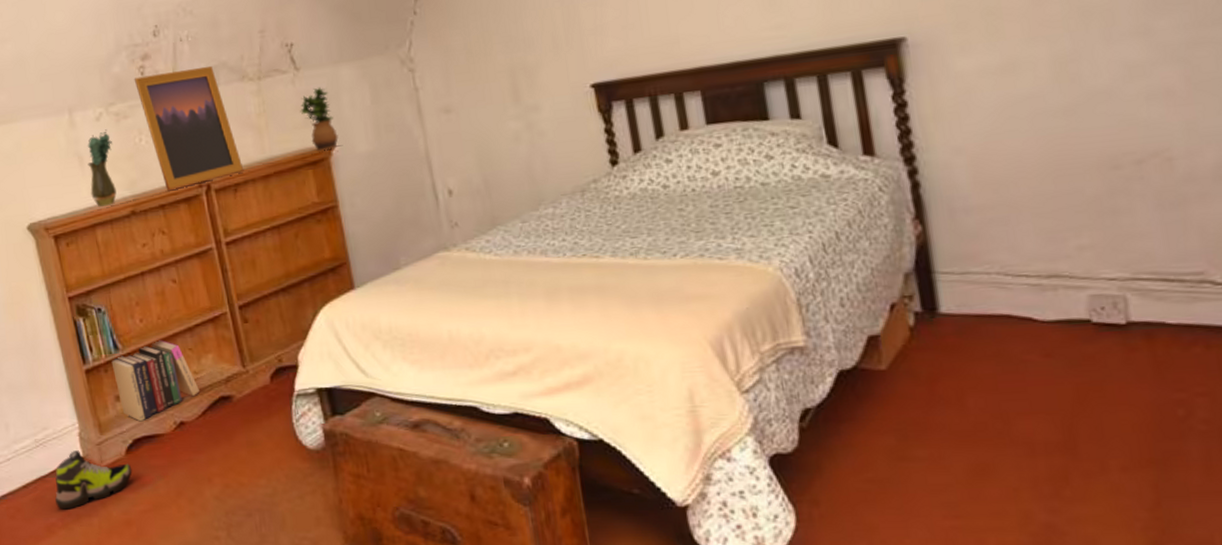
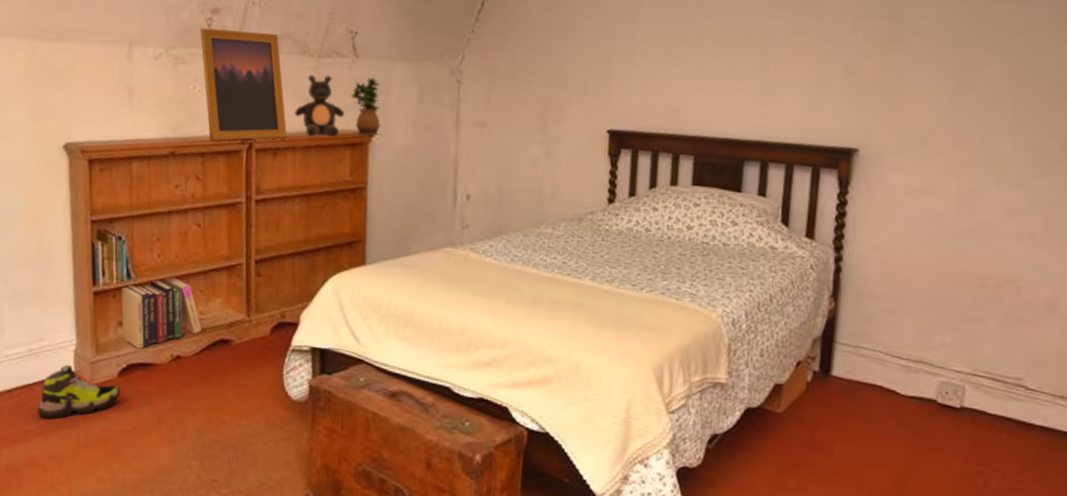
vase: present [87,129,117,208] -> none [134,70,166,143]
teddy bear: none [246,95,299,165] -> present [294,75,345,138]

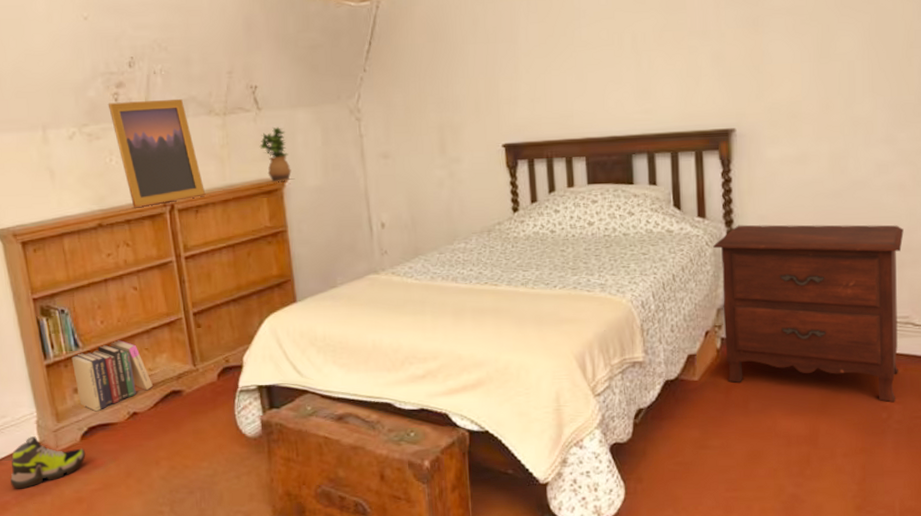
teddy bear: present [294,75,345,138] -> none [209,130,257,191]
nightstand: none [814,252,1028,470] -> present [713,224,904,403]

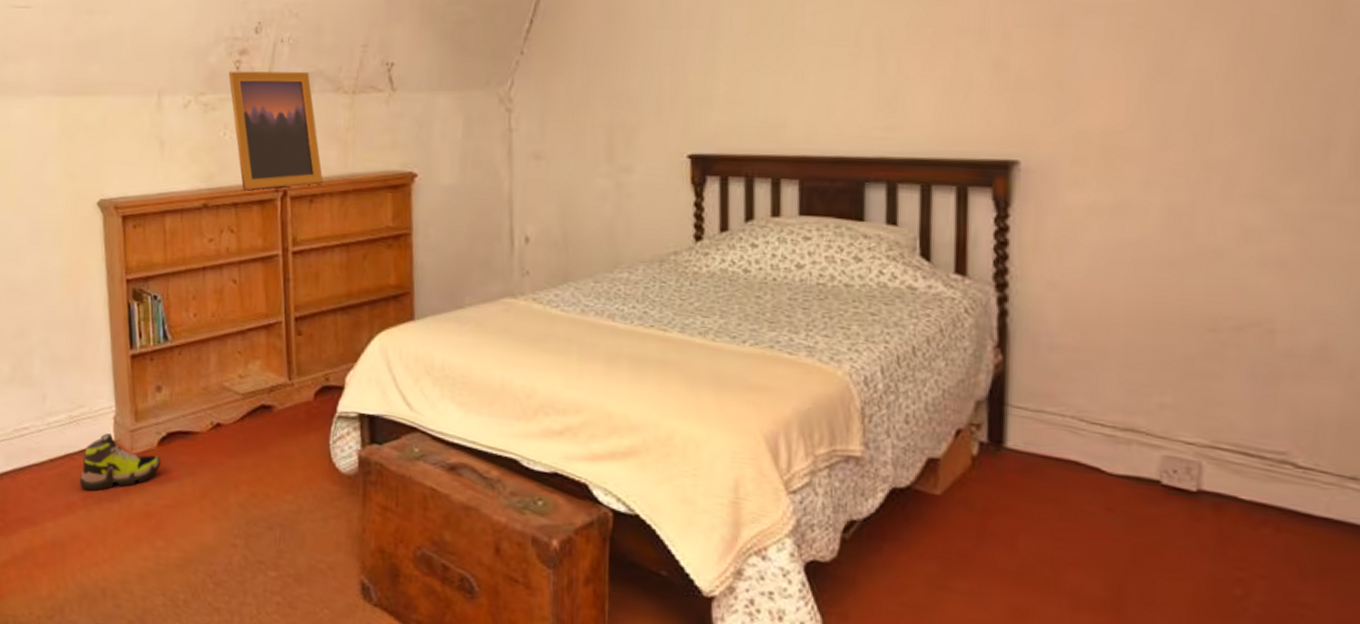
books: present [71,339,153,412] -> none [158,336,241,416]
potted plant: present [259,126,291,183] -> none [389,111,424,177]
nightstand: present [713,224,904,403] -> none [976,290,1284,576]

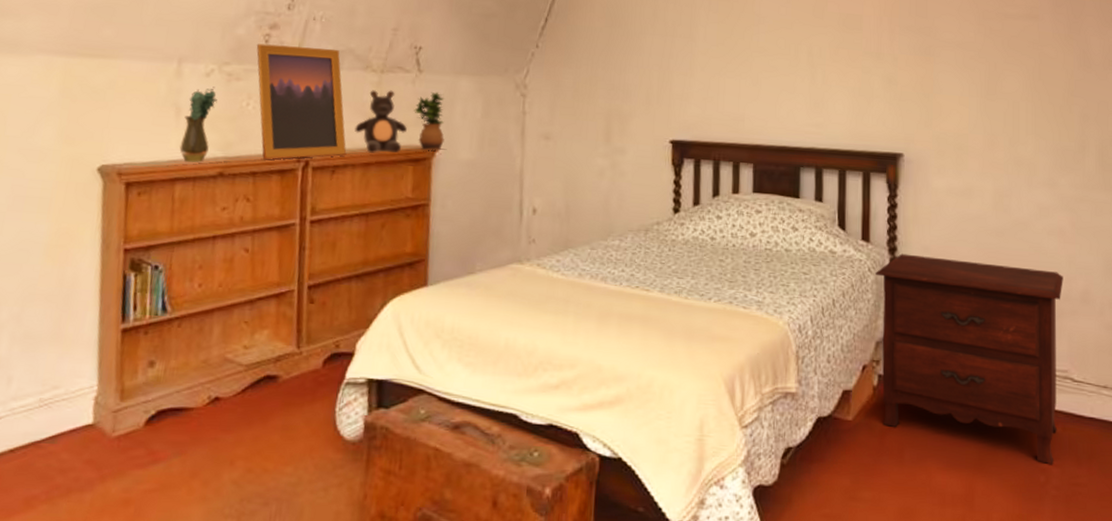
shoe: present [80,433,161,491] -> none [44,416,148,482]
vase: none [166,118,196,196] -> present [179,86,217,163]
teddy bear: none [330,112,384,180] -> present [354,90,408,154]
potted plant: none [389,111,424,177] -> present [414,91,444,151]
nightstand: none [976,290,1284,576] -> present [876,253,1063,465]

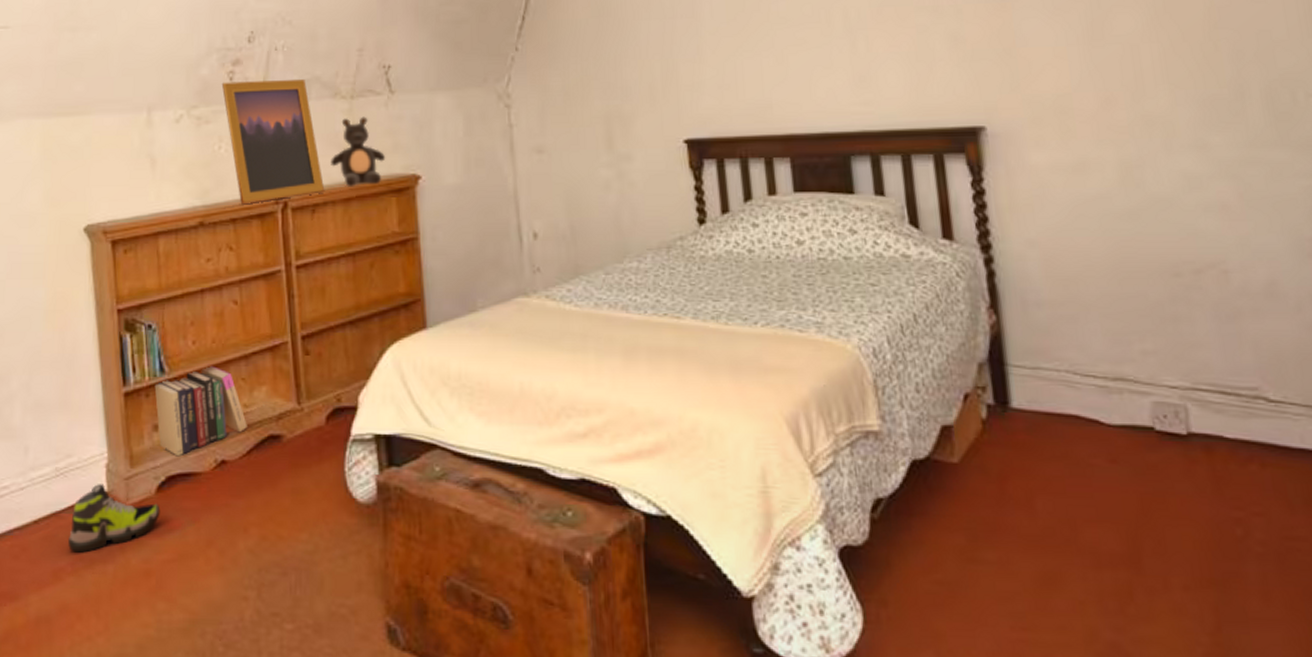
shoe: none [44,416,148,482] -> present [68,484,161,553]
books: none [153,307,245,392] -> present [154,365,247,457]
vase: present [179,86,217,163] -> none [158,133,189,215]
potted plant: present [414,91,444,151] -> none [390,112,427,179]
nightstand: present [876,253,1063,465] -> none [966,251,1253,513]

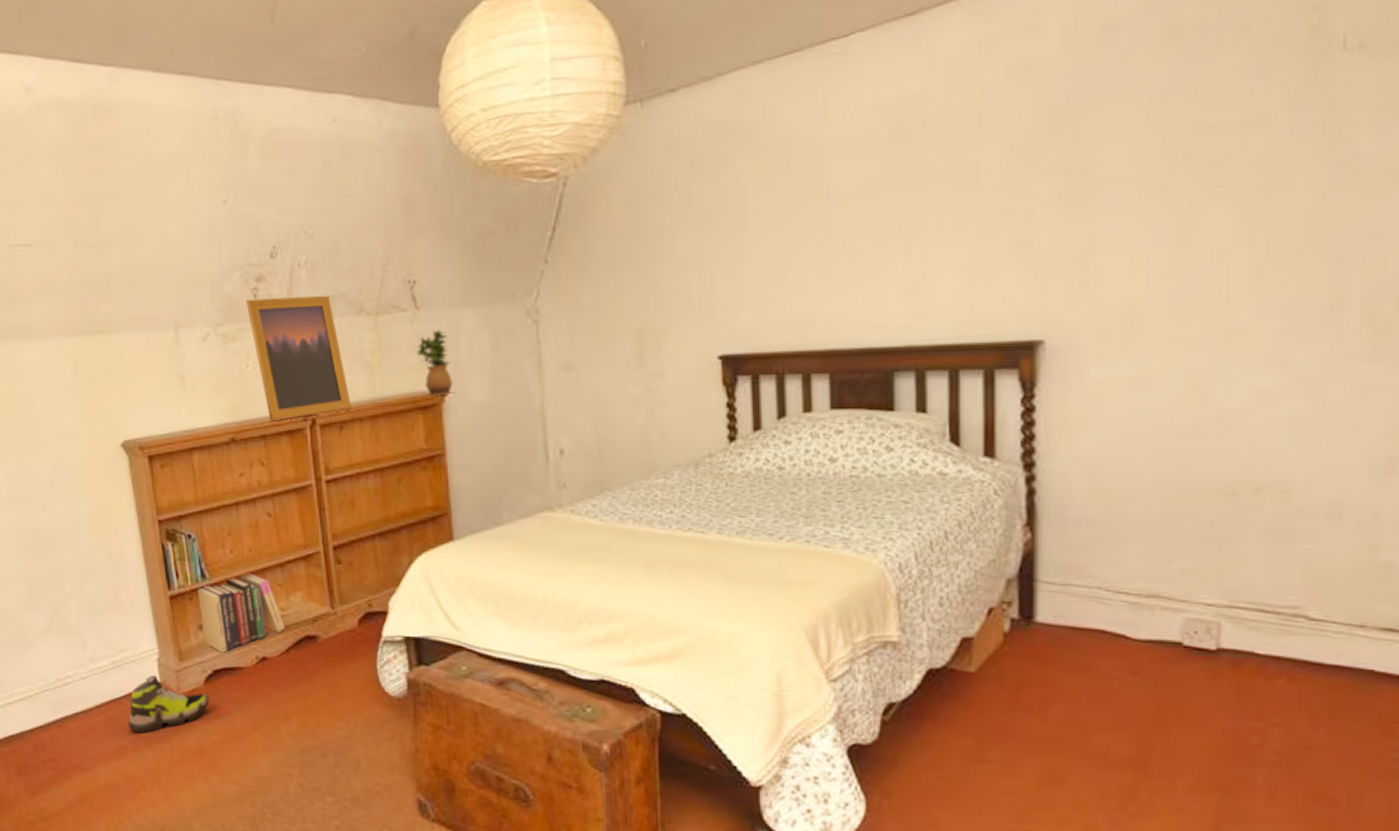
teddy bear: present [330,116,386,187] -> none [357,333,412,404]
potted plant: none [390,112,427,179] -> present [416,329,453,397]

